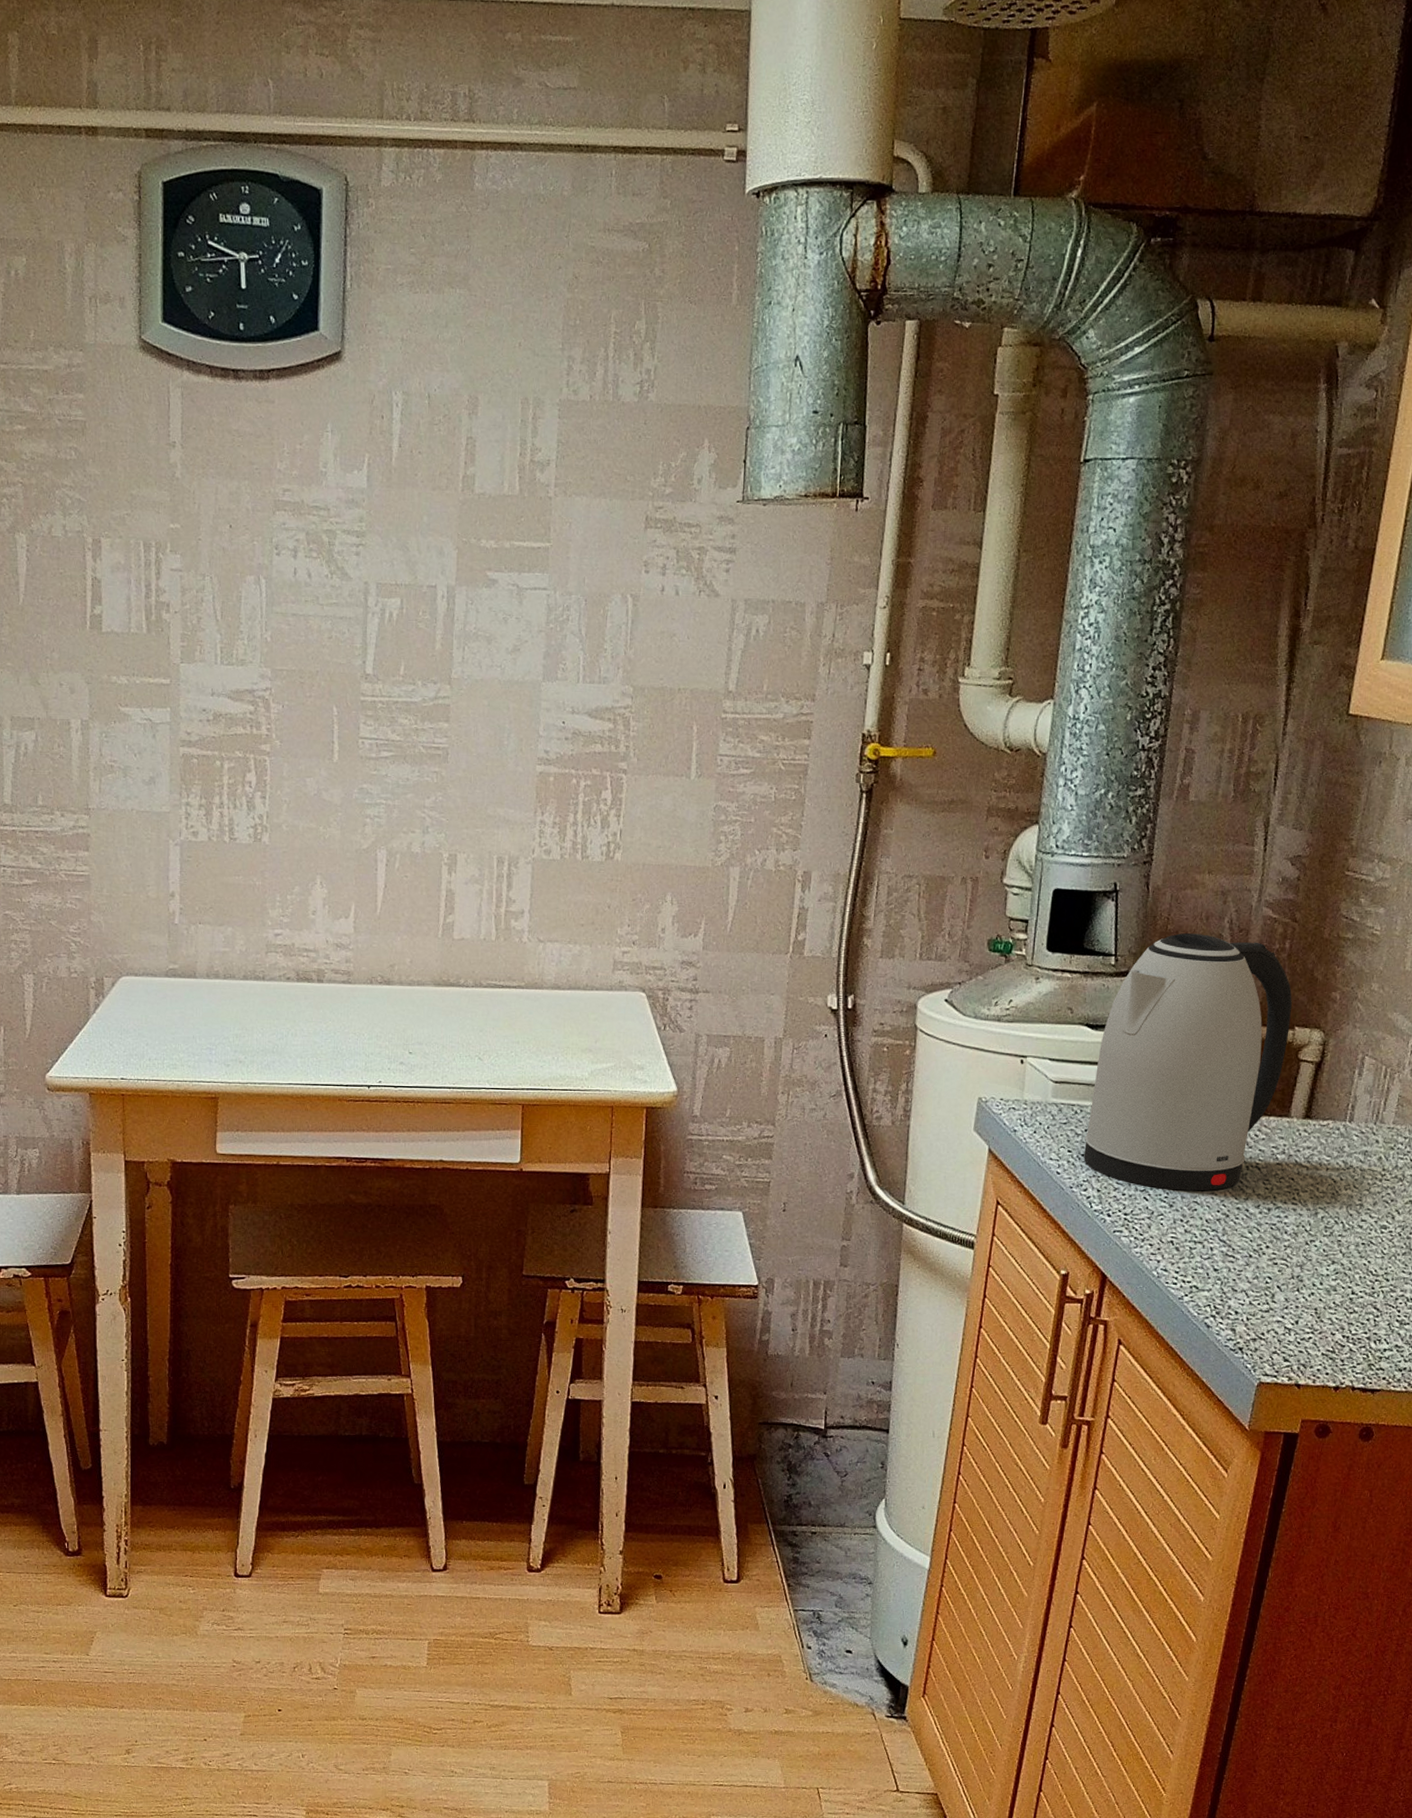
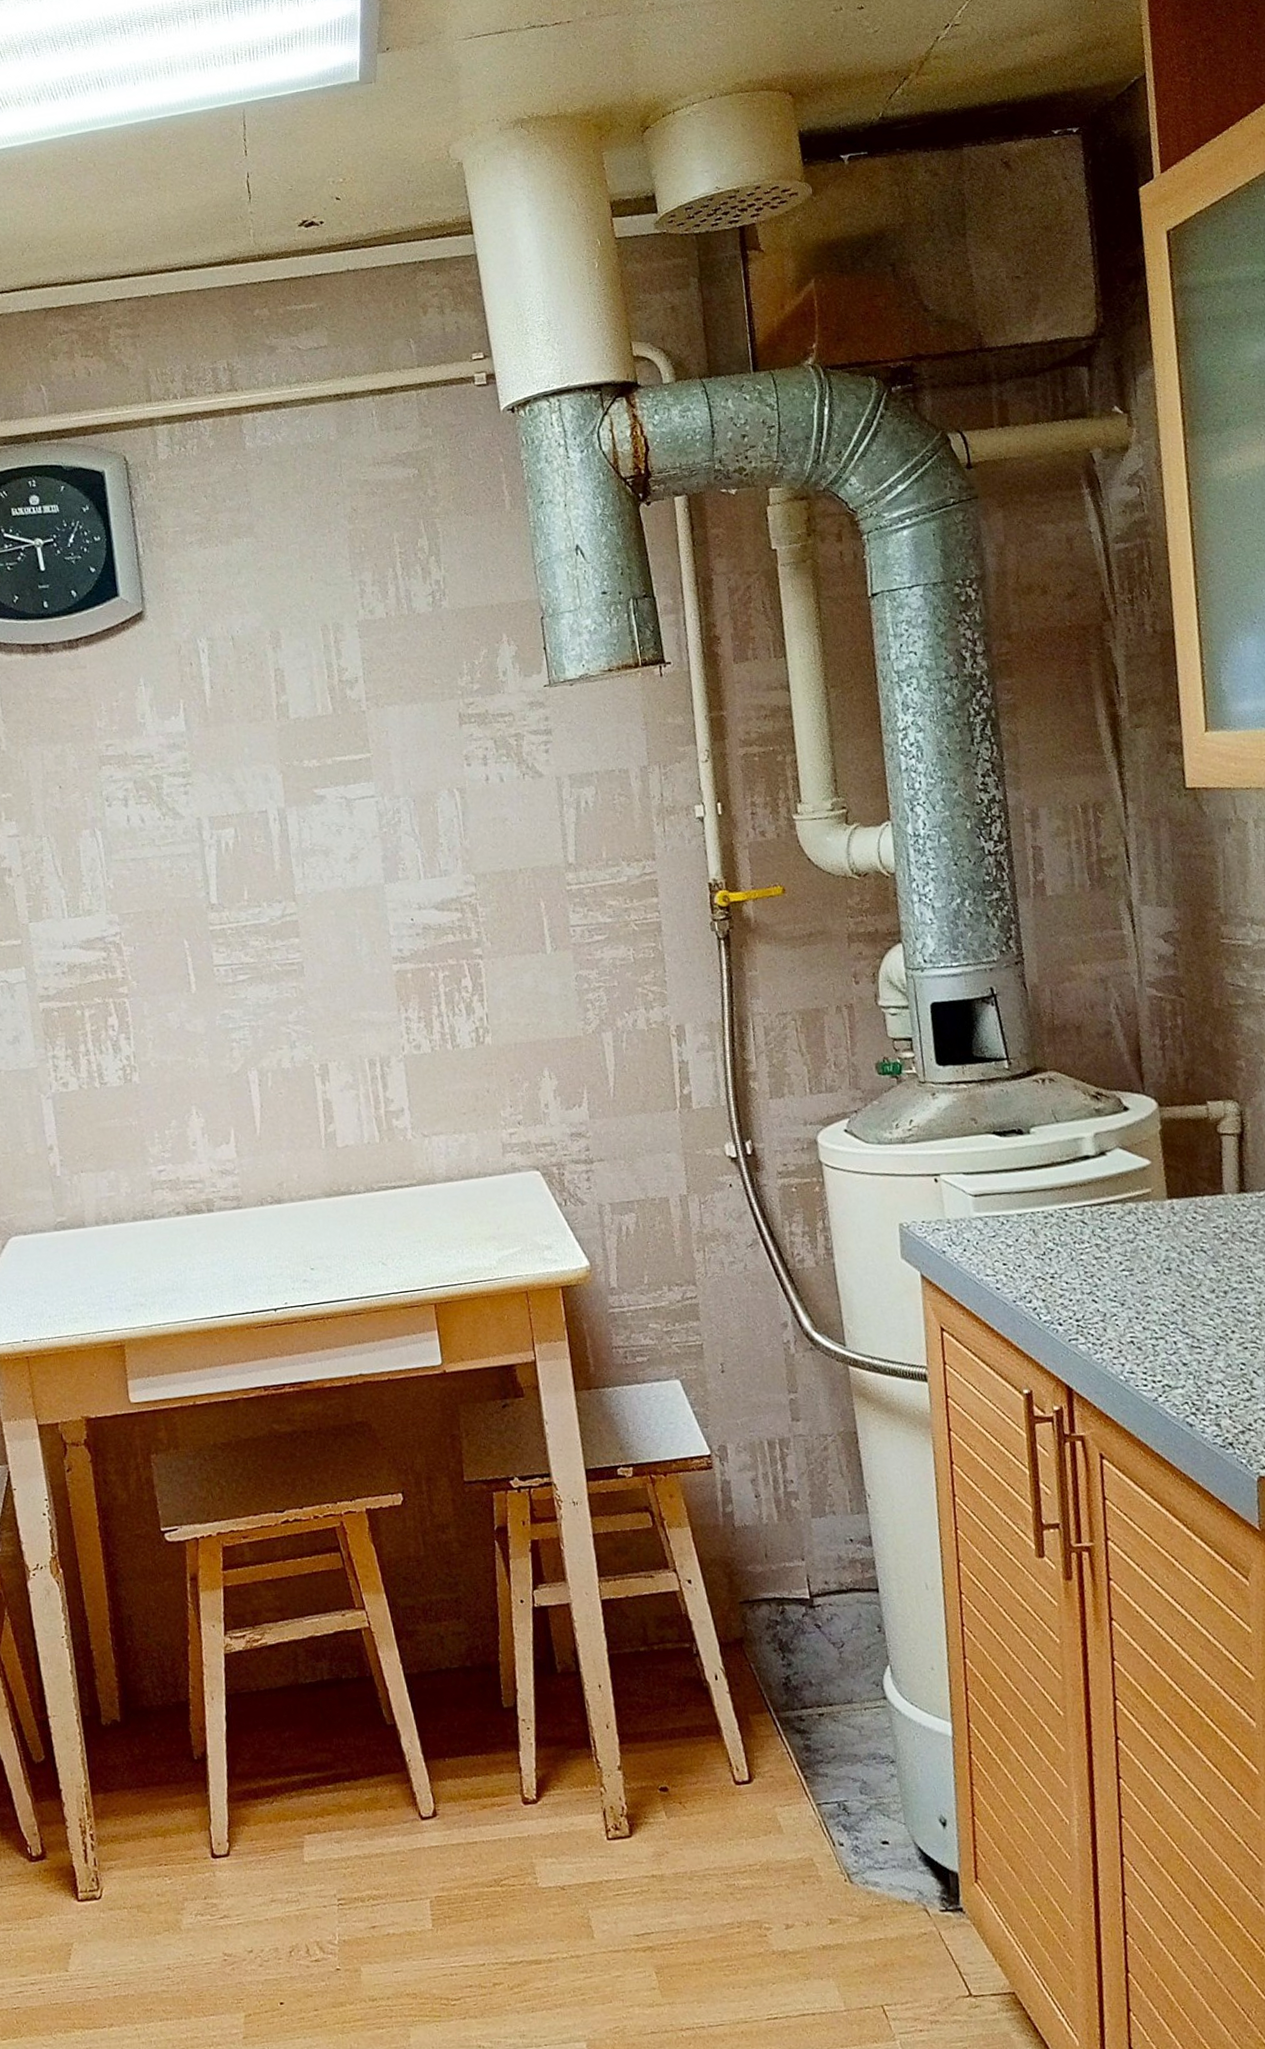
kettle: present [1084,933,1292,1191] -> none [1012,1023,1205,1289]

